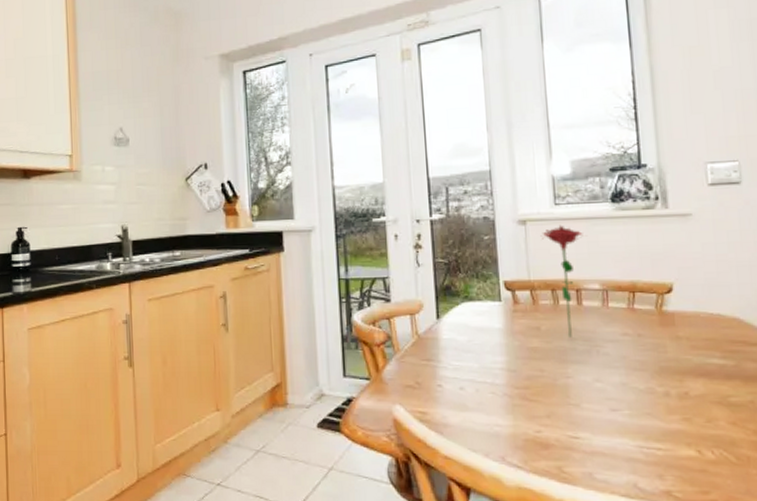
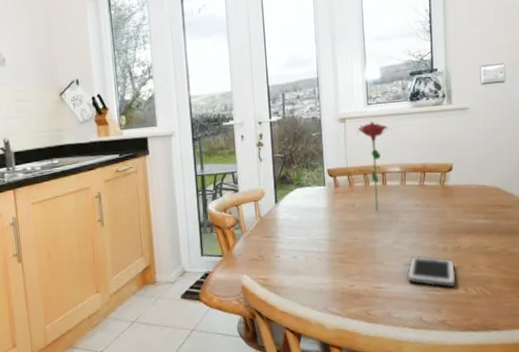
cell phone: none [614,399,683,447] -> present [407,255,456,288]

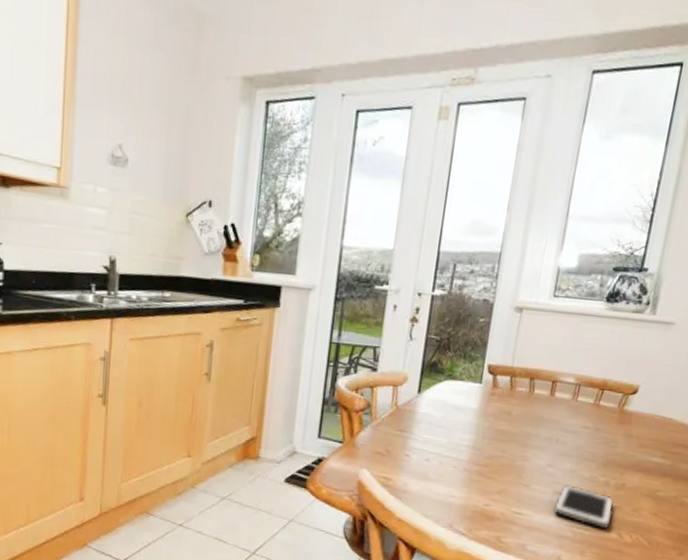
flower: present [356,121,388,211] -> none [533,317,573,425]

